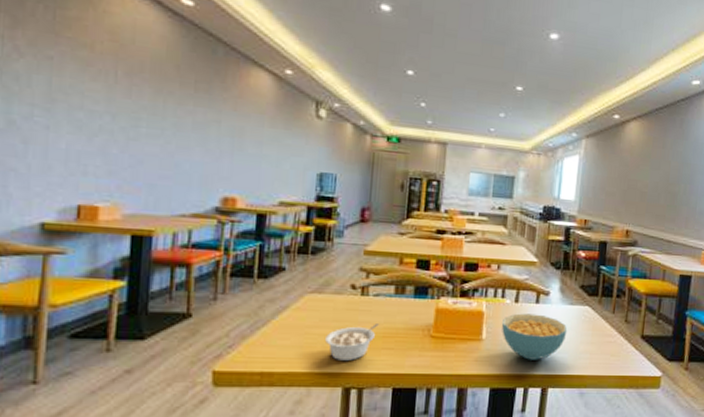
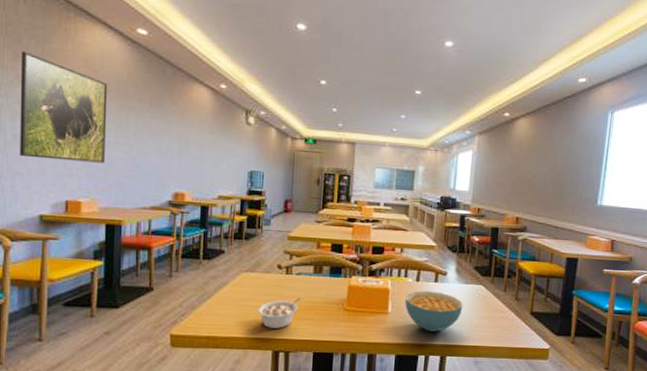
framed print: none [15,16,140,160] -> present [19,50,108,163]

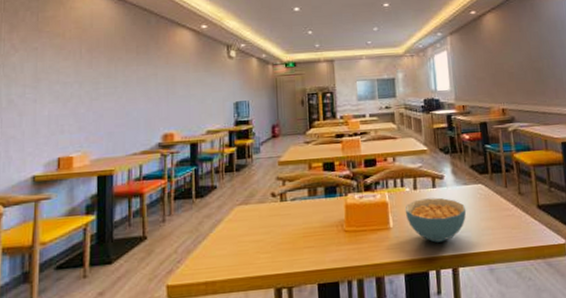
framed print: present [19,50,108,163] -> none [14,22,97,121]
legume: present [258,298,301,329] -> none [256,225,298,263]

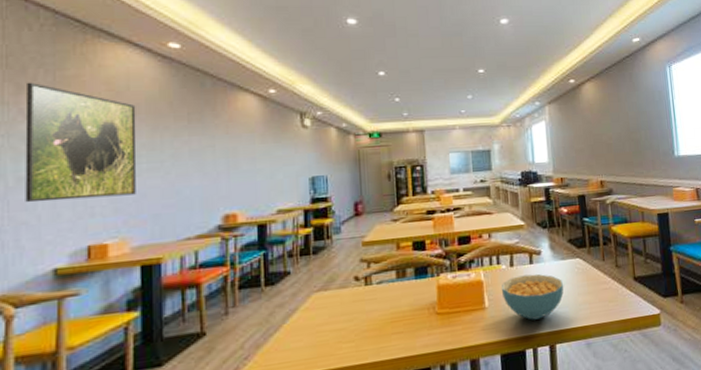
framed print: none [14,22,97,121] -> present [25,82,137,203]

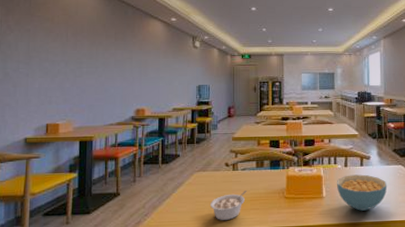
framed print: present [25,82,137,203] -> none [9,7,81,91]
legume: none [337,310,386,353] -> present [210,191,247,220]

